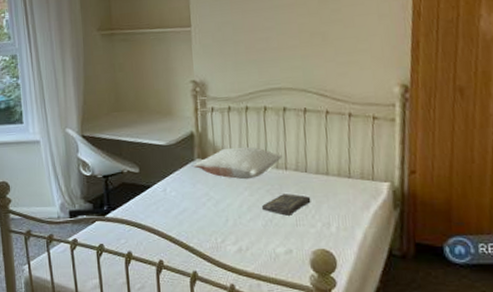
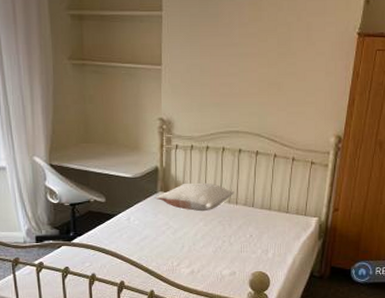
book: present [262,193,311,216] -> none [214,225,255,243]

